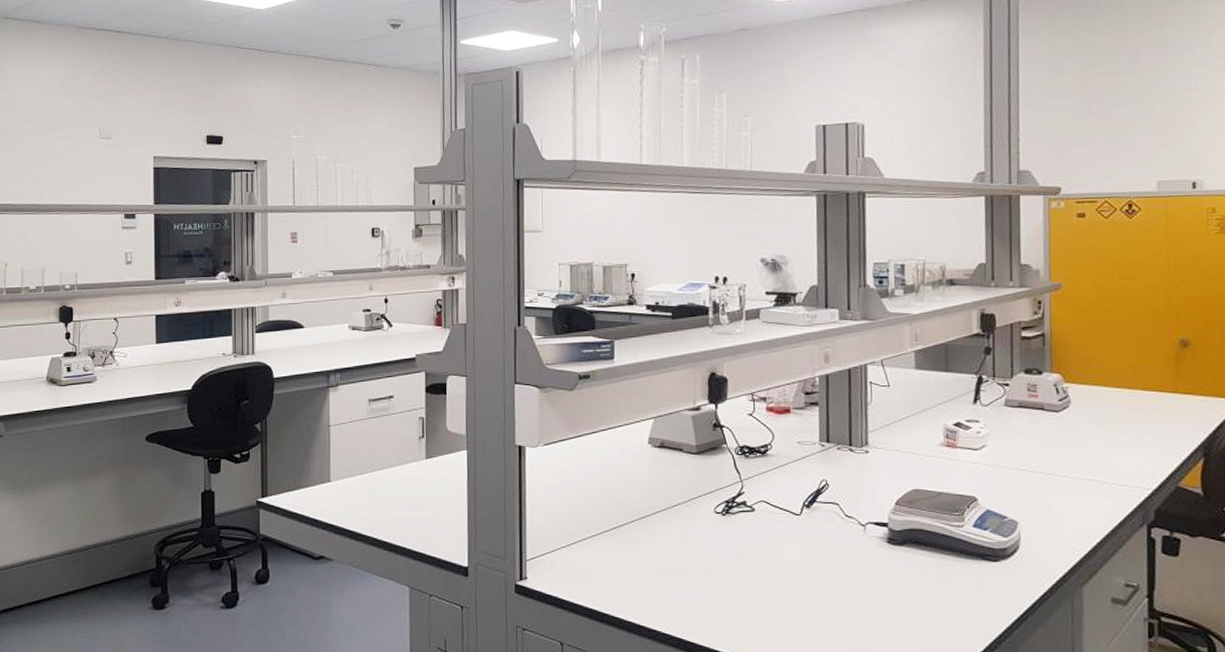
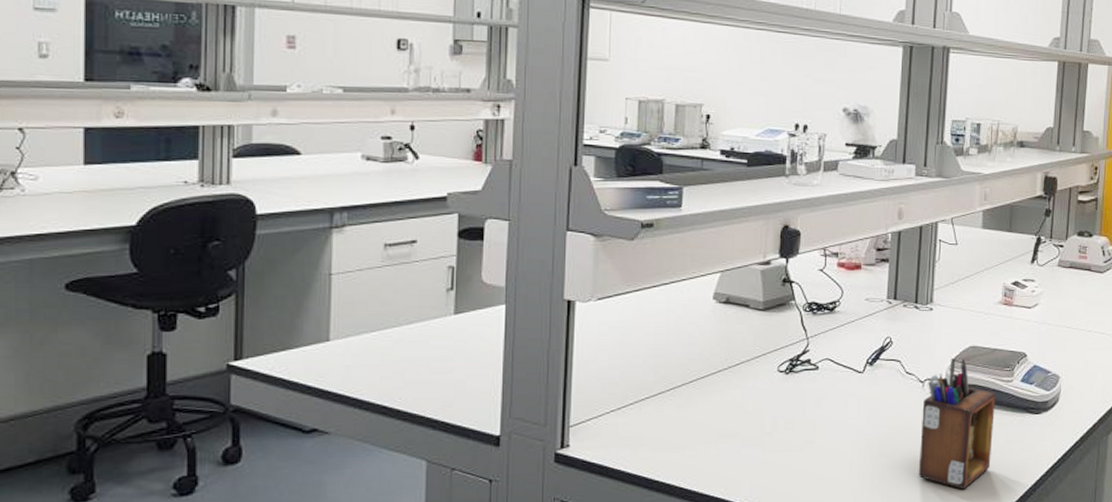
desk organizer: none [866,501,947,638] -> present [919,358,997,490]

